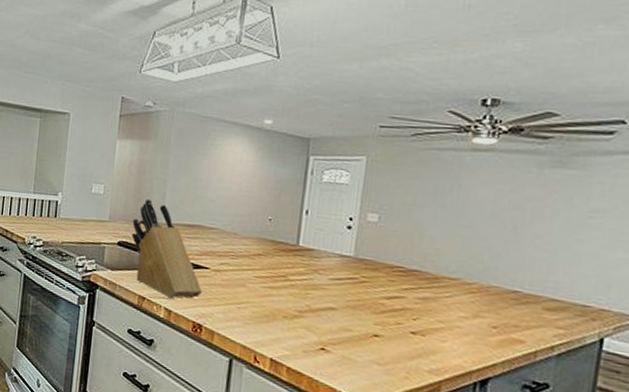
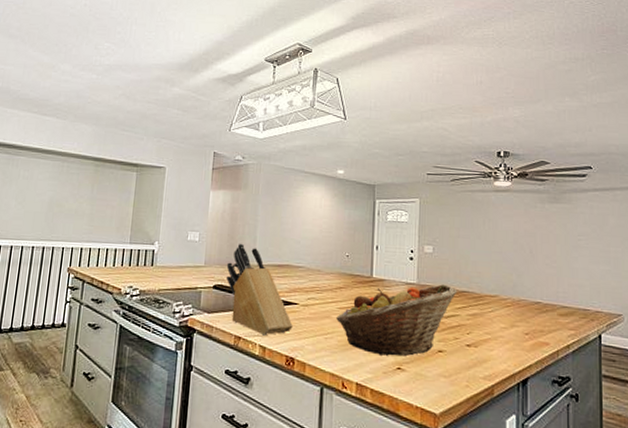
fruit basket: none [252,258,406,337] -> present [336,284,457,356]

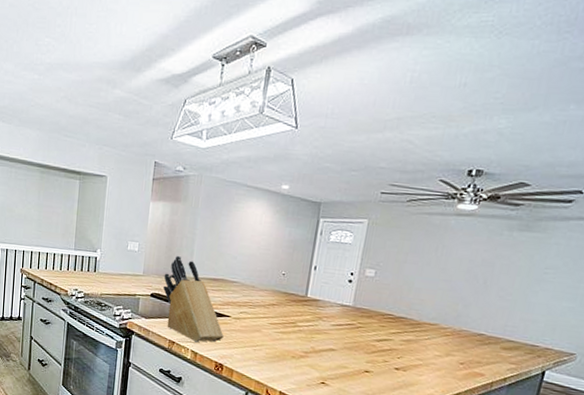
fruit basket: present [336,284,457,356] -> none [266,308,395,373]

